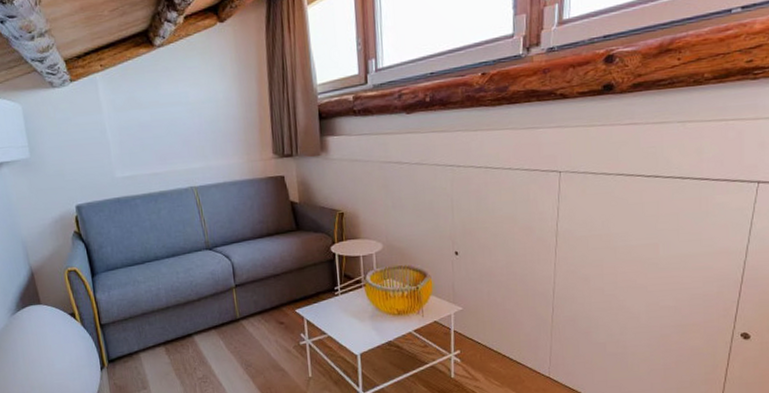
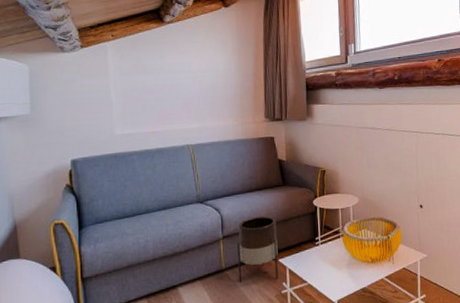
planter: none [250,264,296,332] -> present [237,216,278,283]

